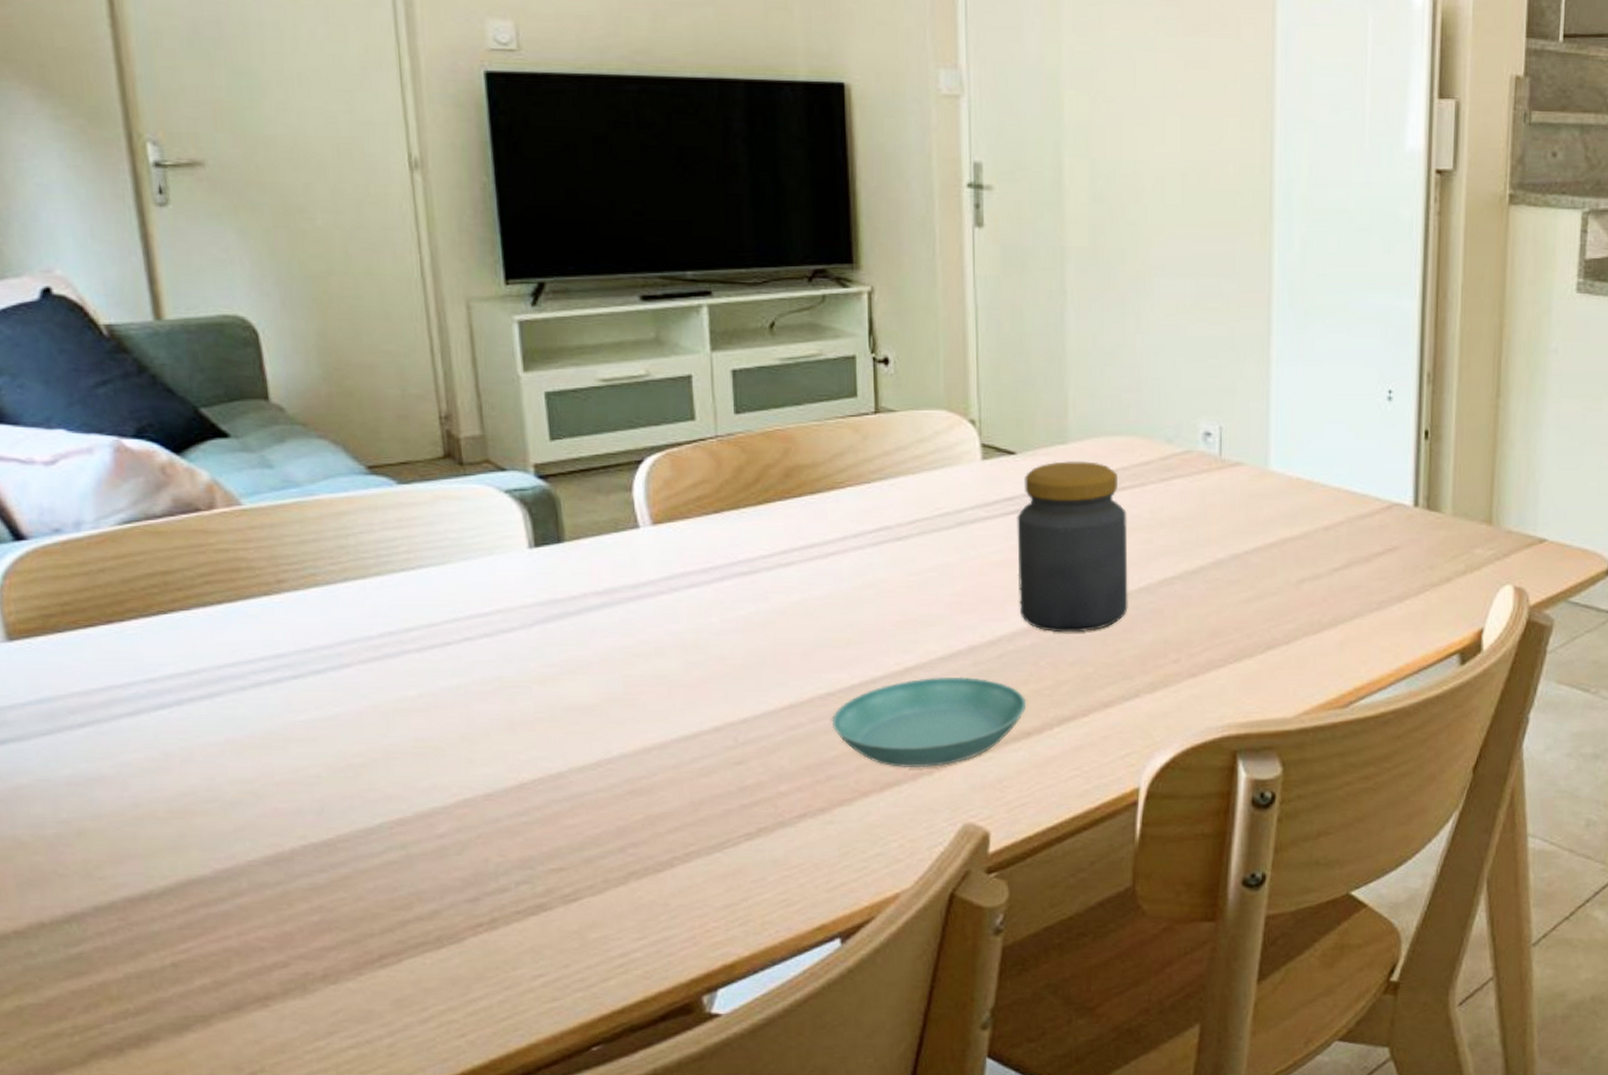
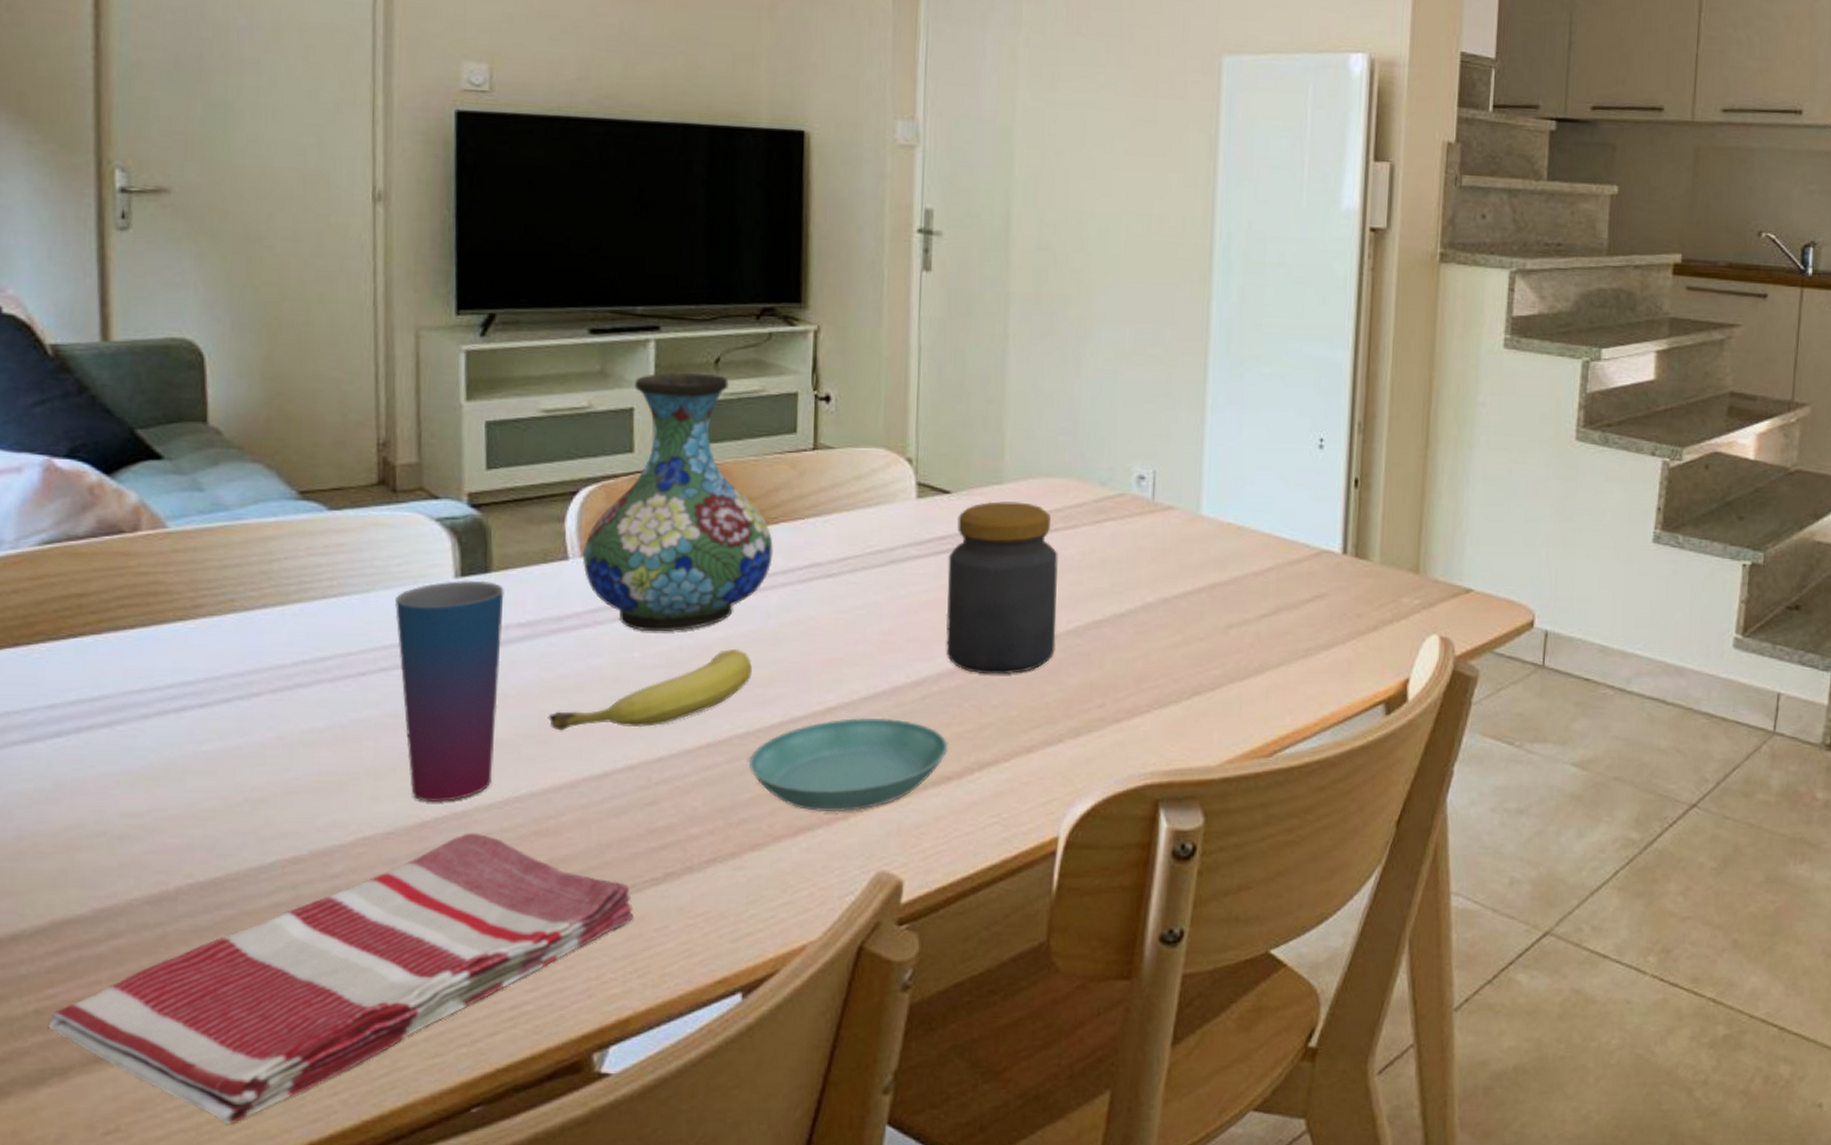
dish towel: none [186,793,731,1065] -> present [48,833,634,1125]
cup: none [473,550,584,766] -> present [395,580,504,803]
fruit: none [632,612,829,695] -> present [548,648,752,731]
vase: none [652,337,842,598] -> present [582,372,773,632]

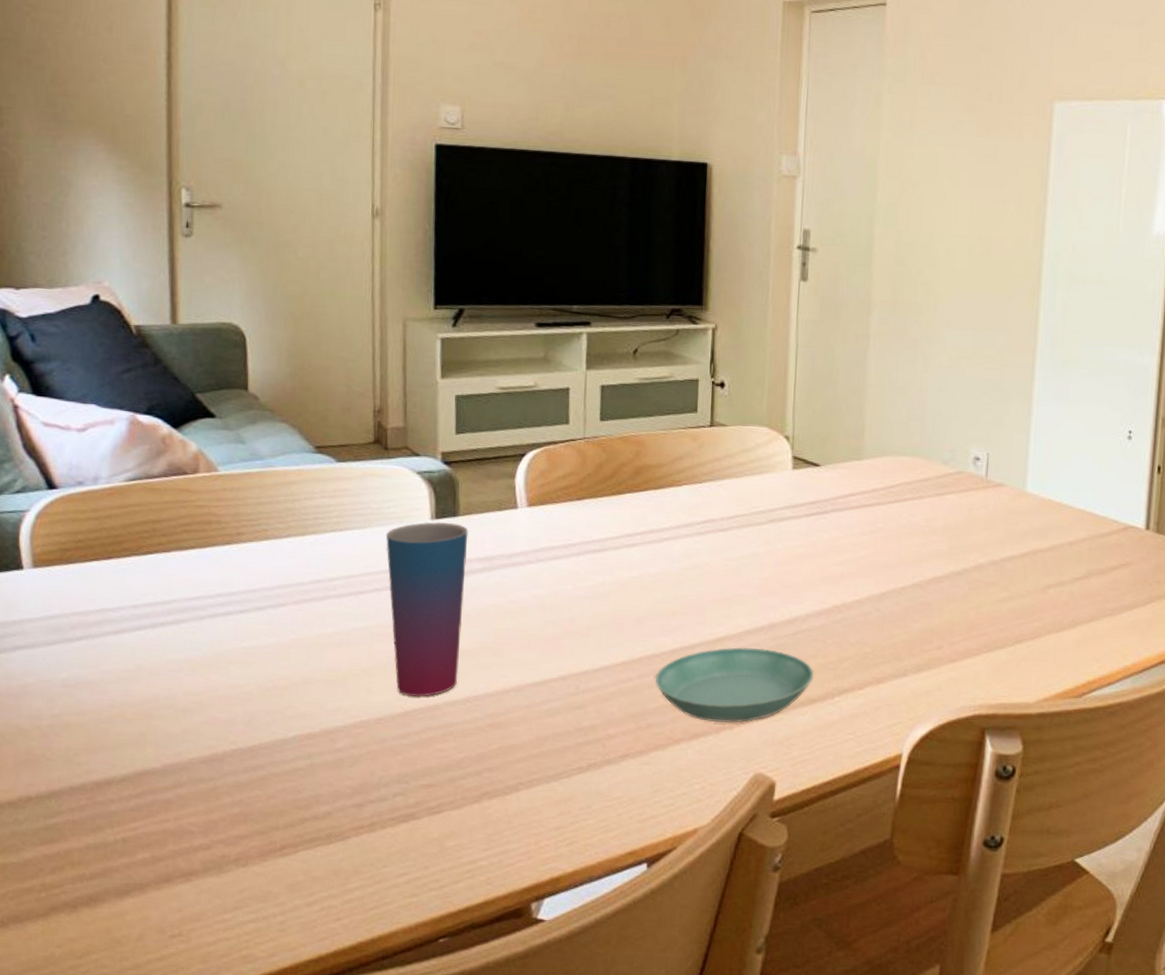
dish towel: present [48,833,634,1125] -> none [132,722,564,937]
fruit: present [548,648,752,731] -> none [500,586,659,646]
vase: present [582,372,773,632] -> none [528,359,677,570]
jar: present [946,501,1058,675] -> none [813,474,907,618]

